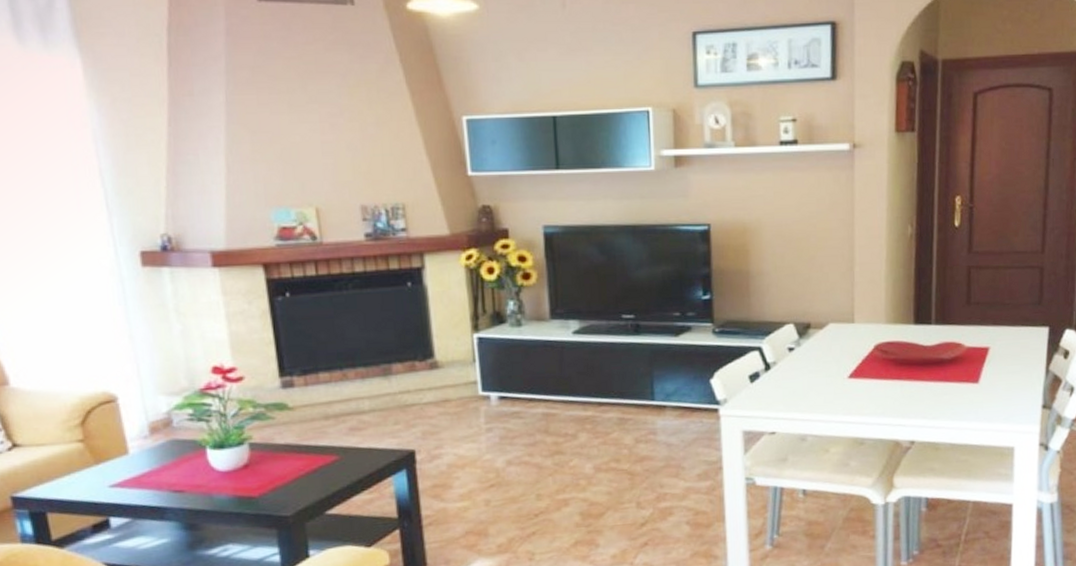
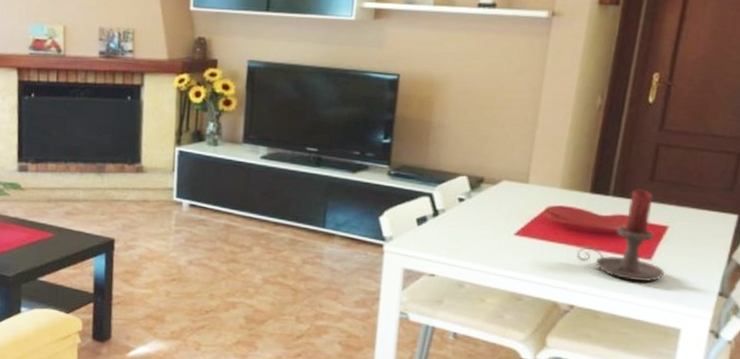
candle holder: none [910,314,993,406] -> present [577,189,665,283]

